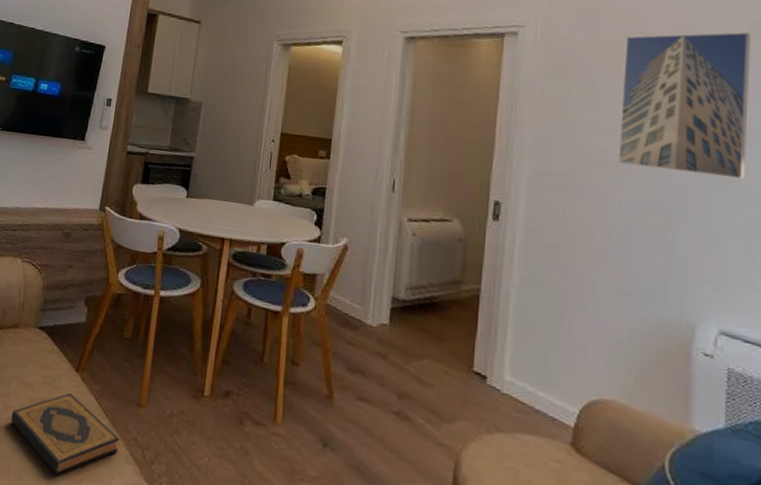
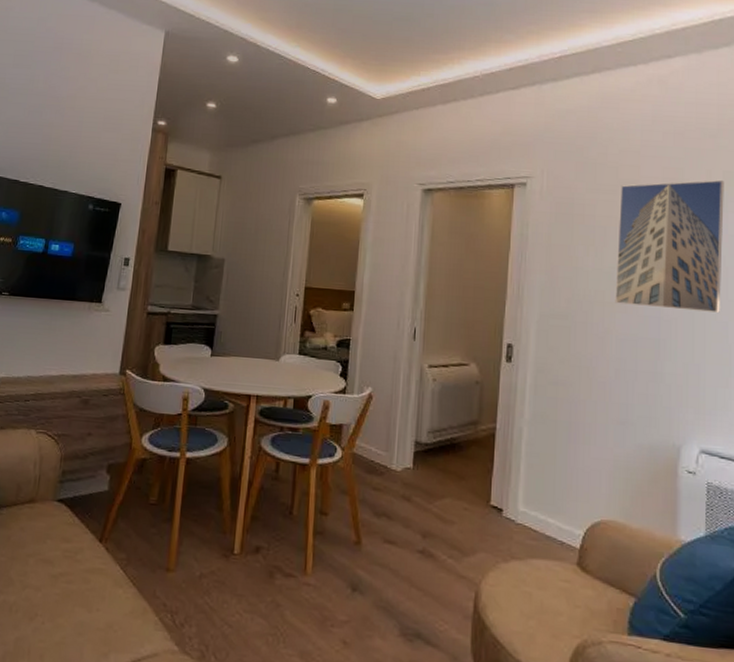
hardback book: present [11,392,120,475] -> none [30,564,148,650]

